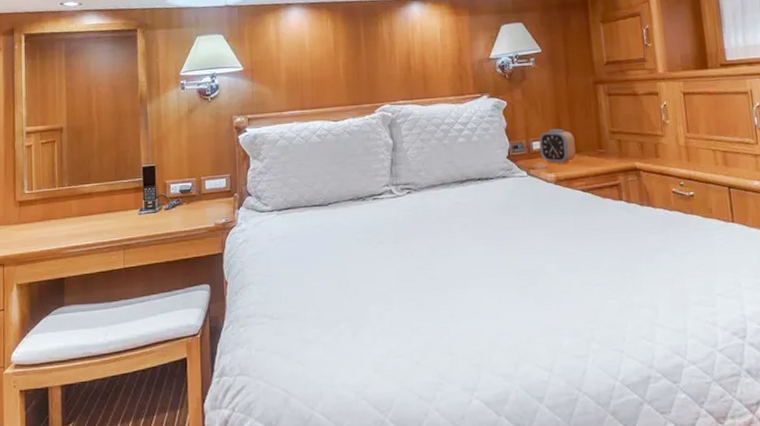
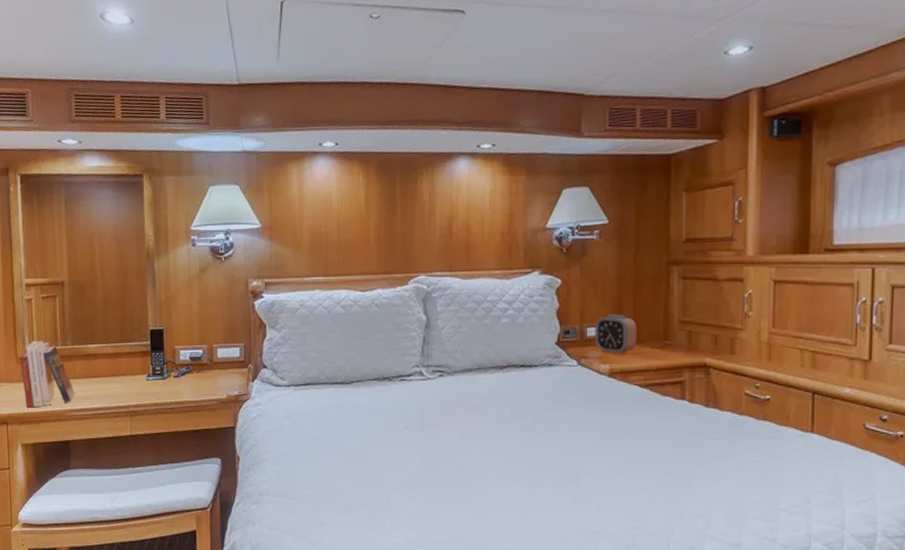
books: none [18,183,71,249] -> present [20,340,75,408]

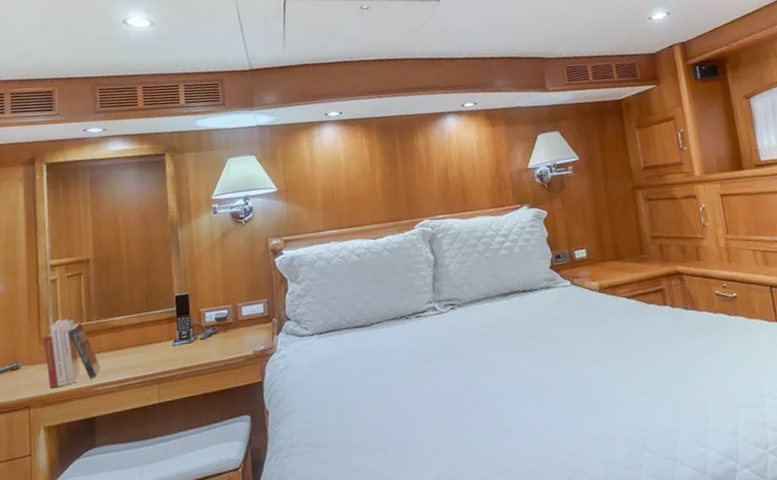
alarm clock: present [595,314,637,356] -> none [580,236,619,273]

